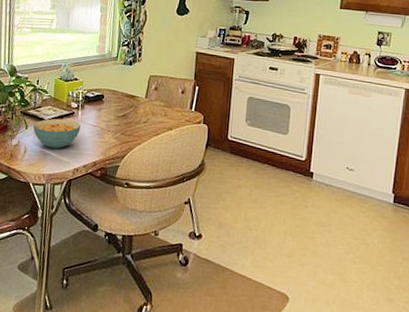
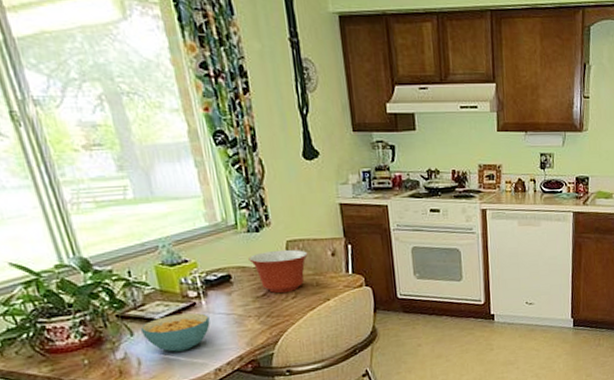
mixing bowl: none [119,81,164,117] -> present [248,249,308,294]

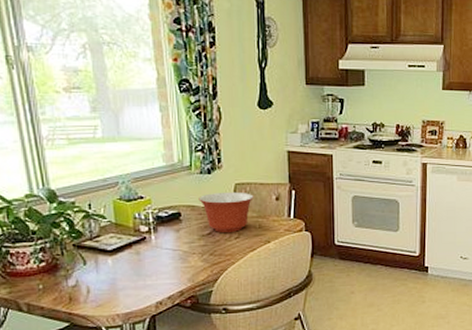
cereal bowl: present [140,312,210,352] -> none [93,246,157,283]

